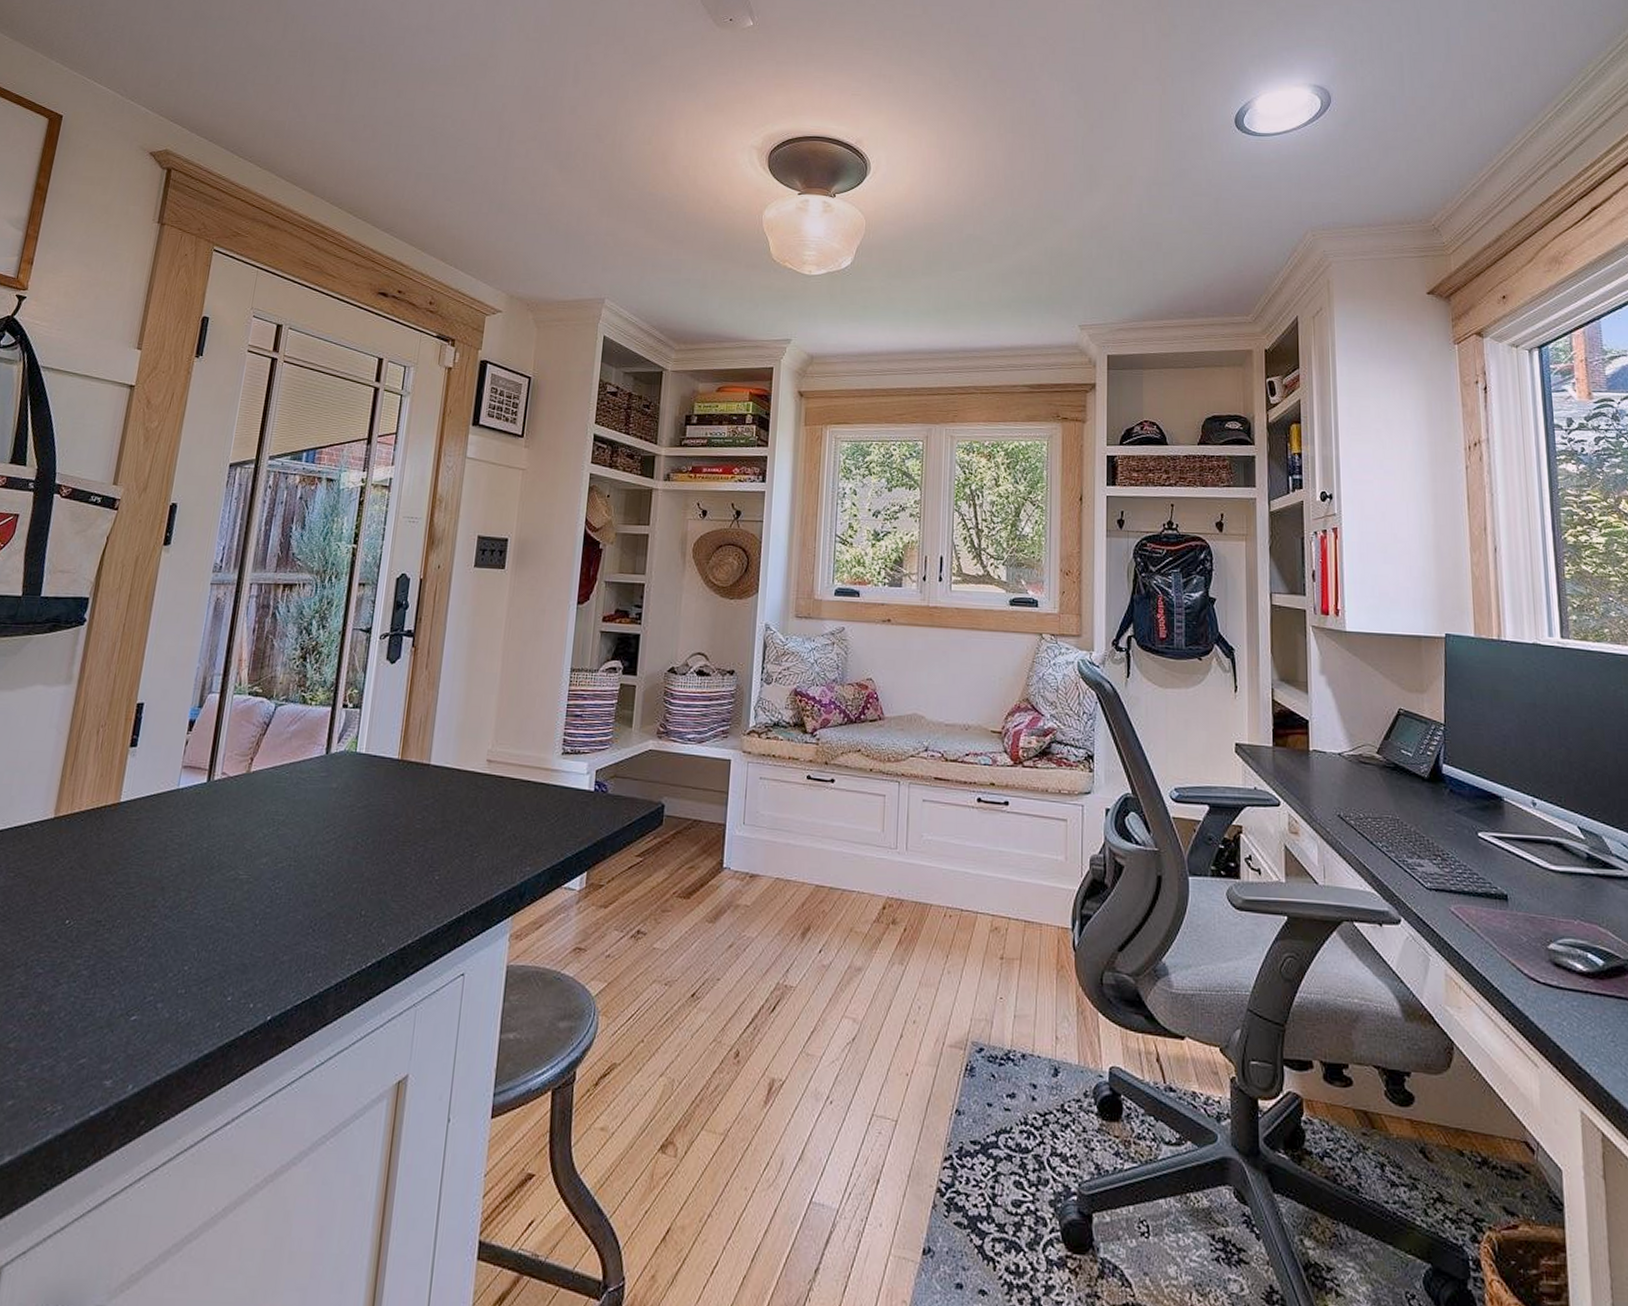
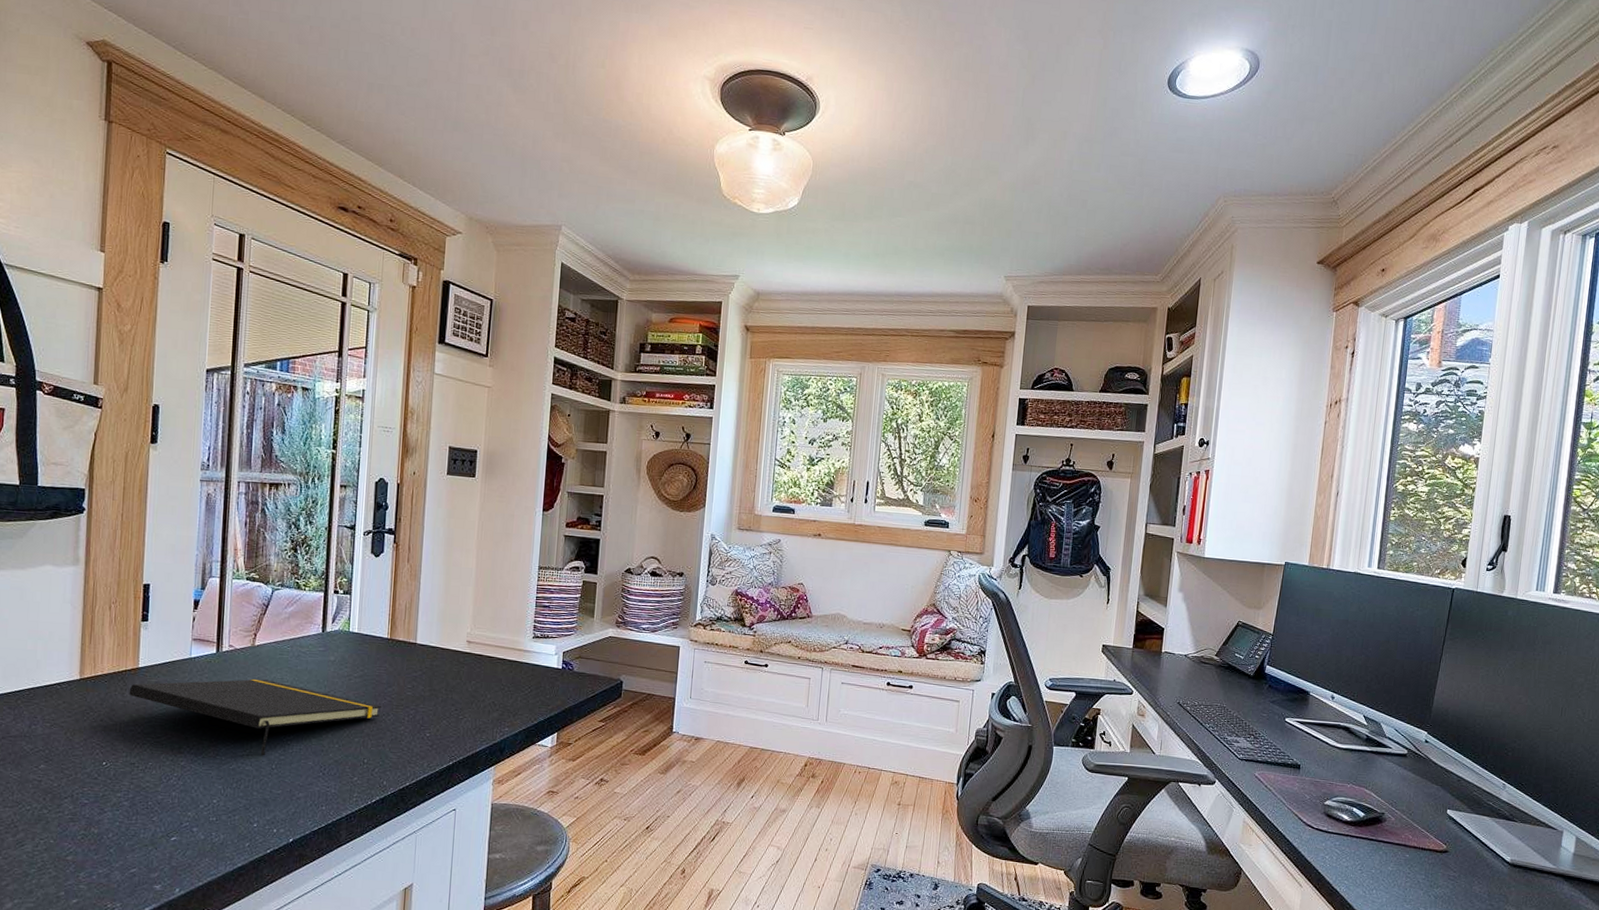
notepad: none [105,812,387,909] -> present [129,678,382,756]

